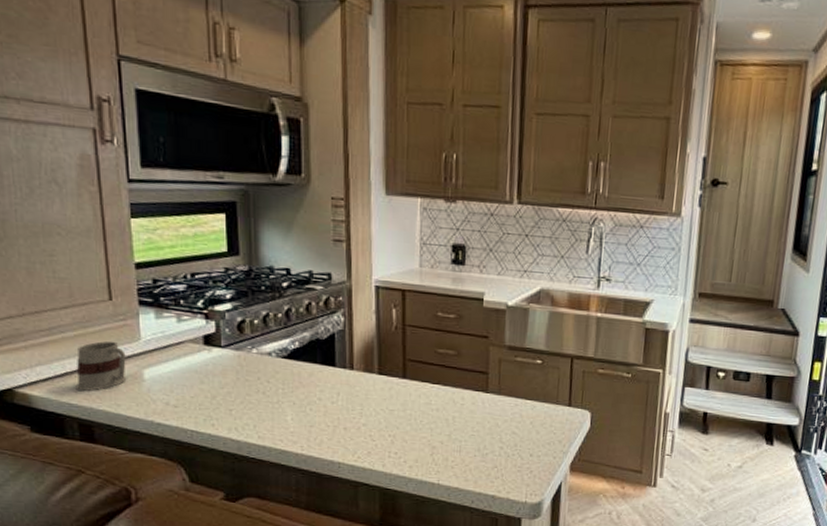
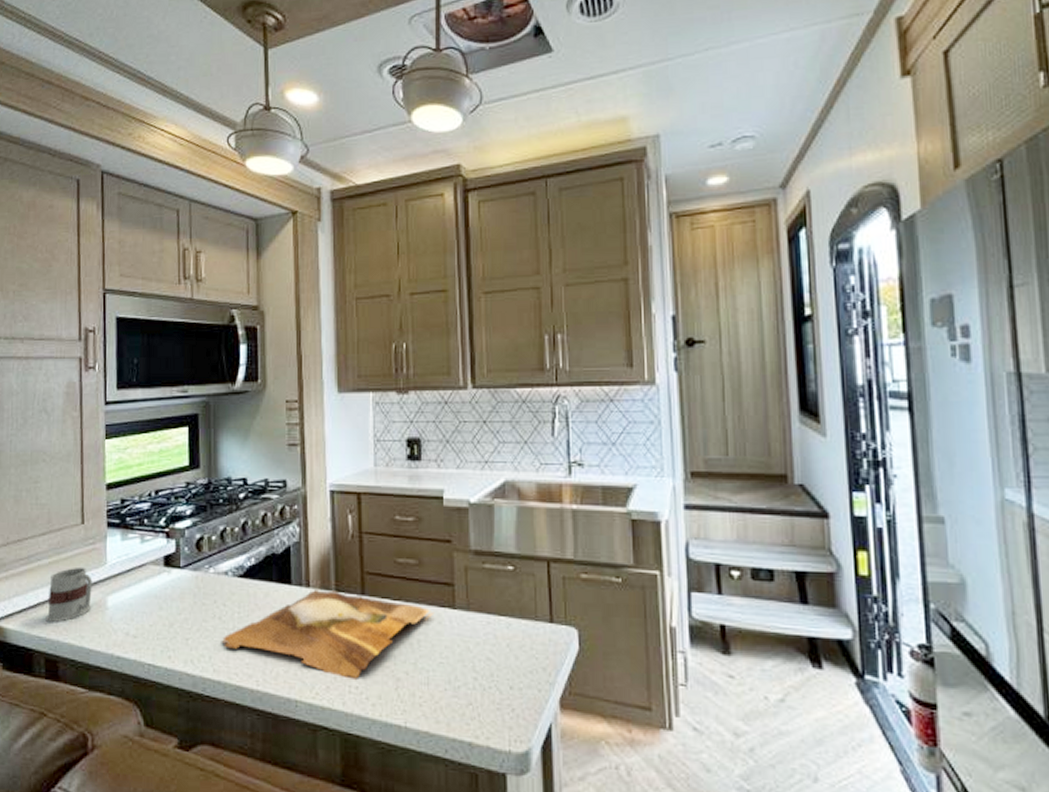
cutting board: none [265,371,469,448] -> present [221,588,435,681]

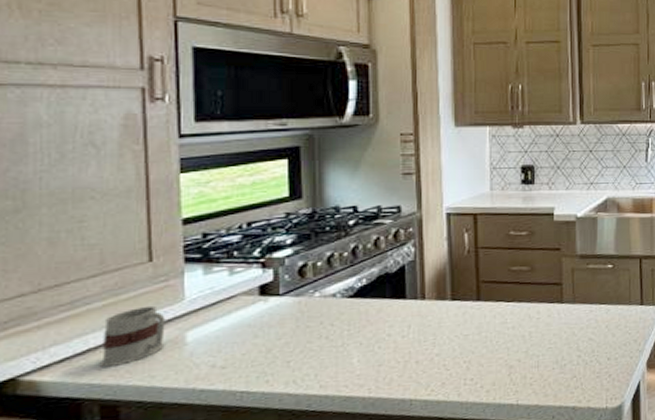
cutting board: present [221,588,435,681] -> none [328,300,545,374]

